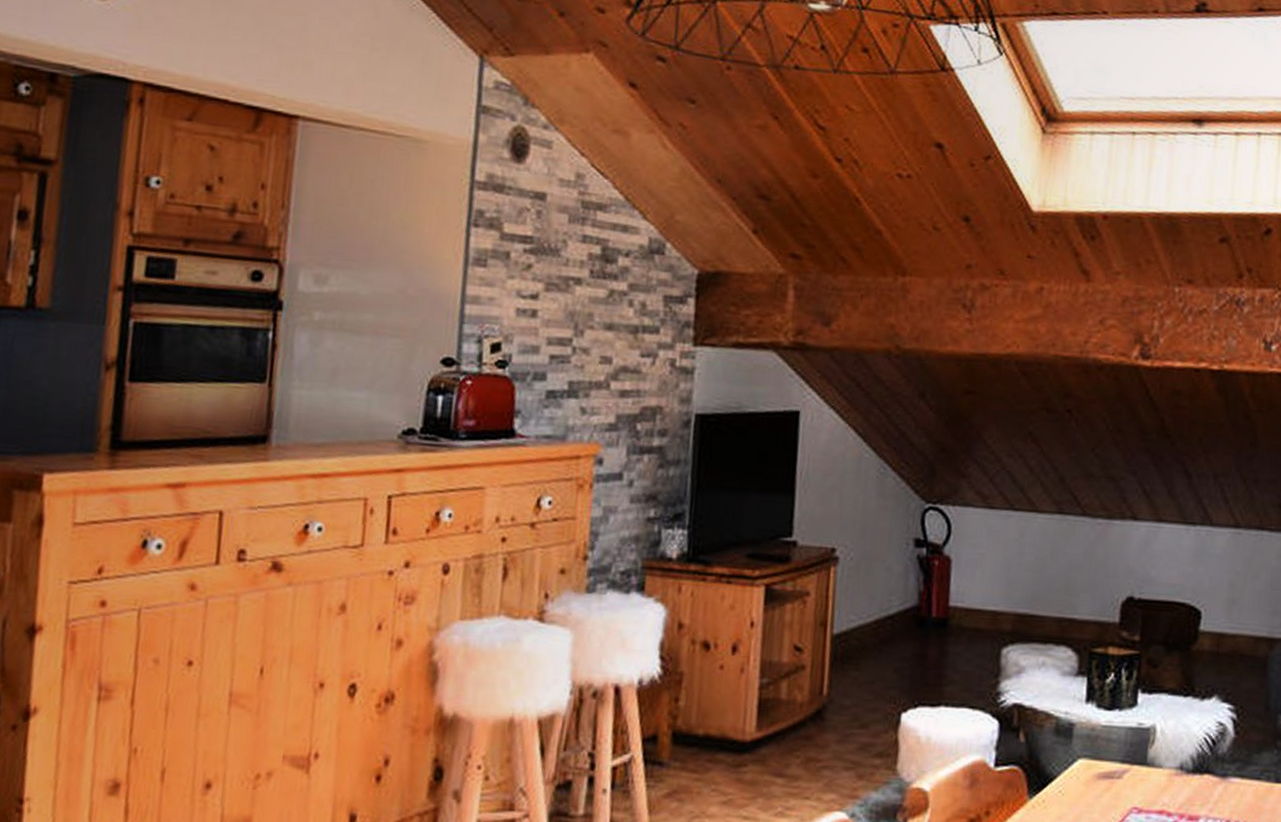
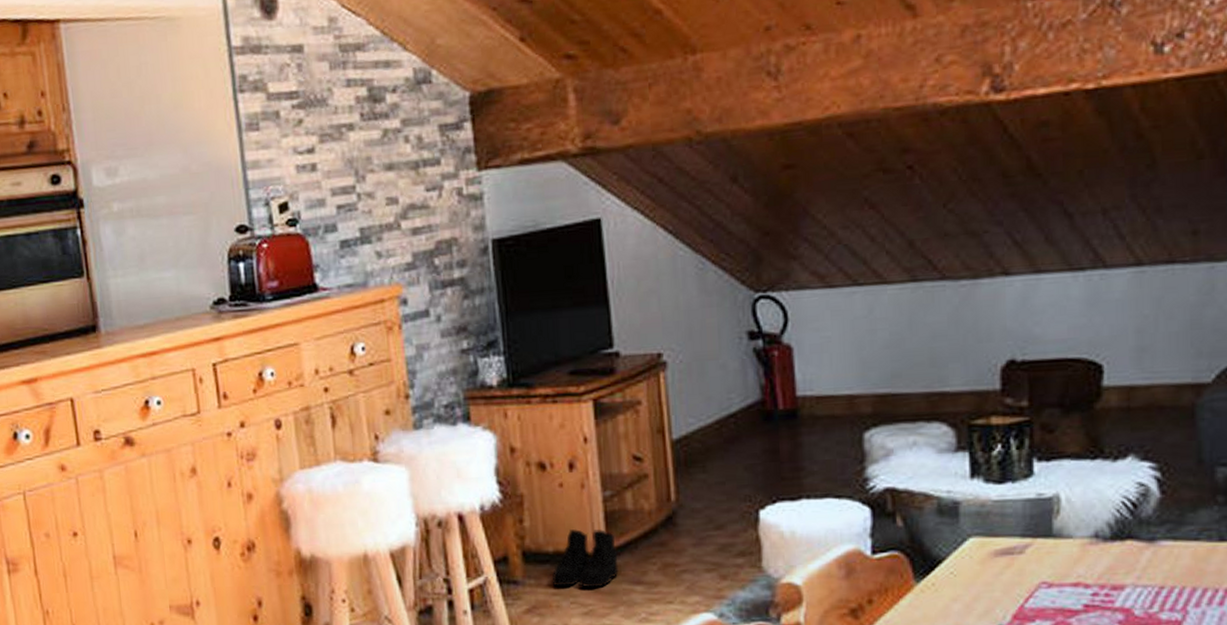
boots: none [696,714,765,777] -> present [551,529,619,588]

